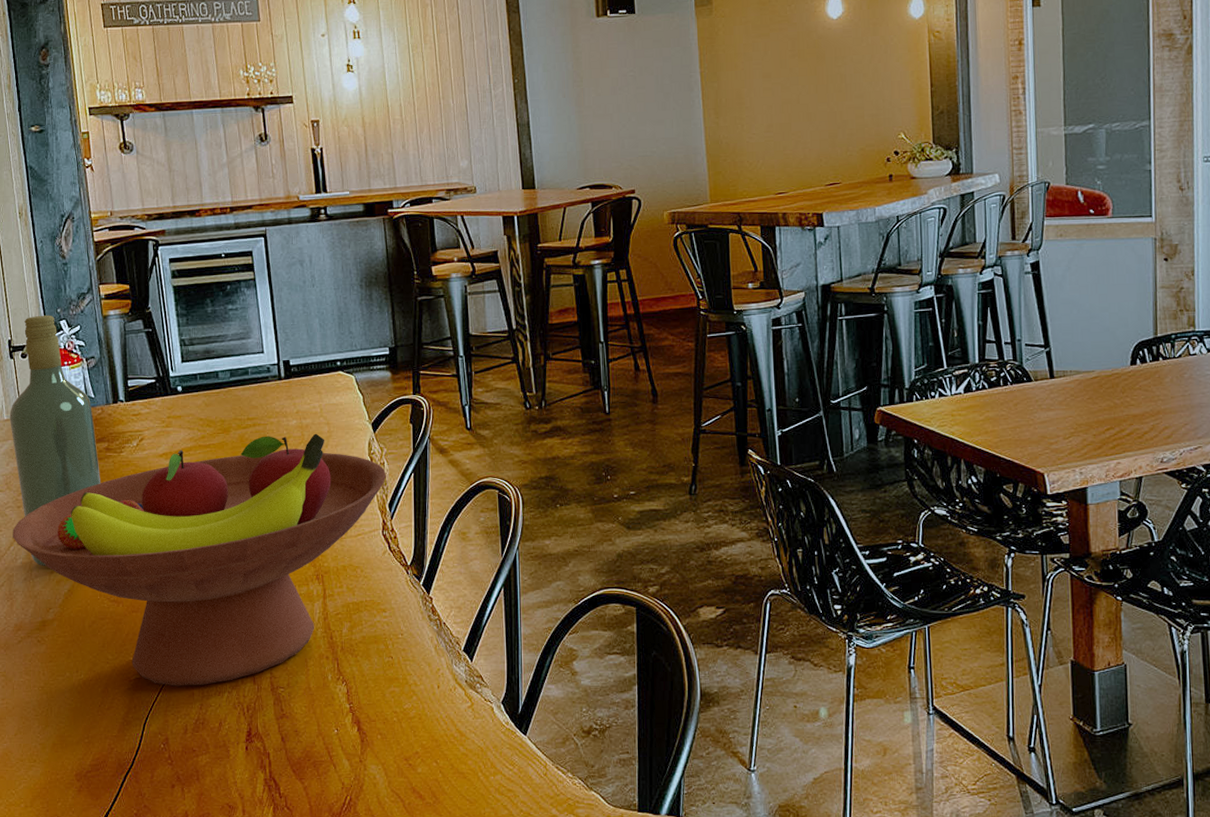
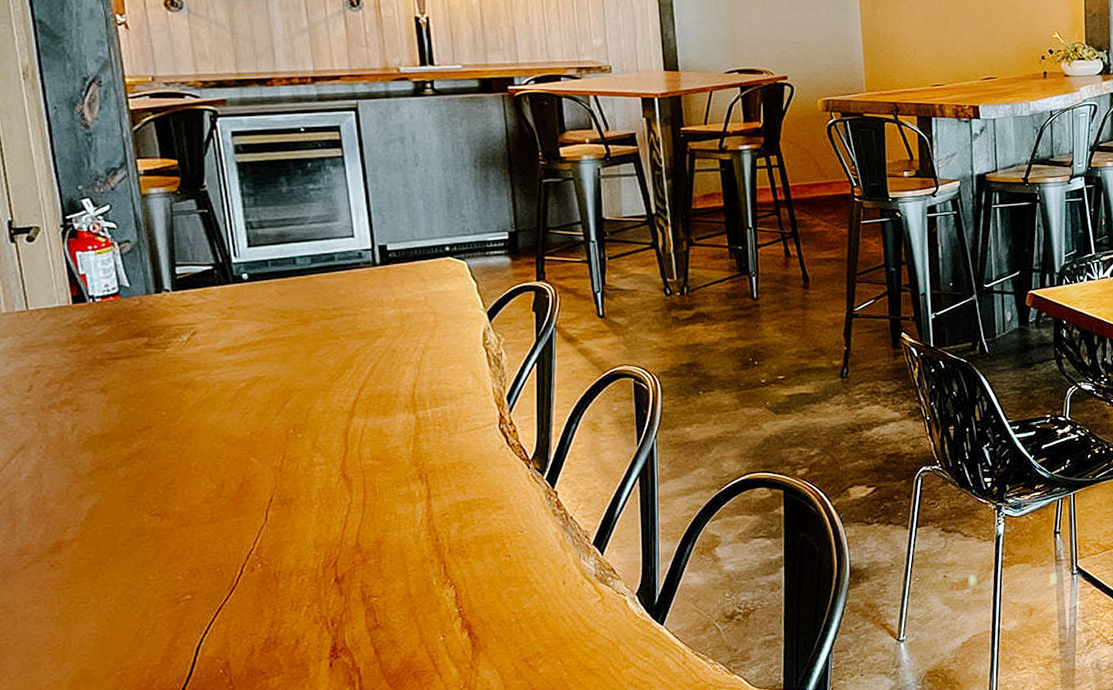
wine bottle: present [9,315,101,566] -> none [9,192,139,480]
fruit bowl: present [13,433,387,686] -> none [14,323,505,605]

